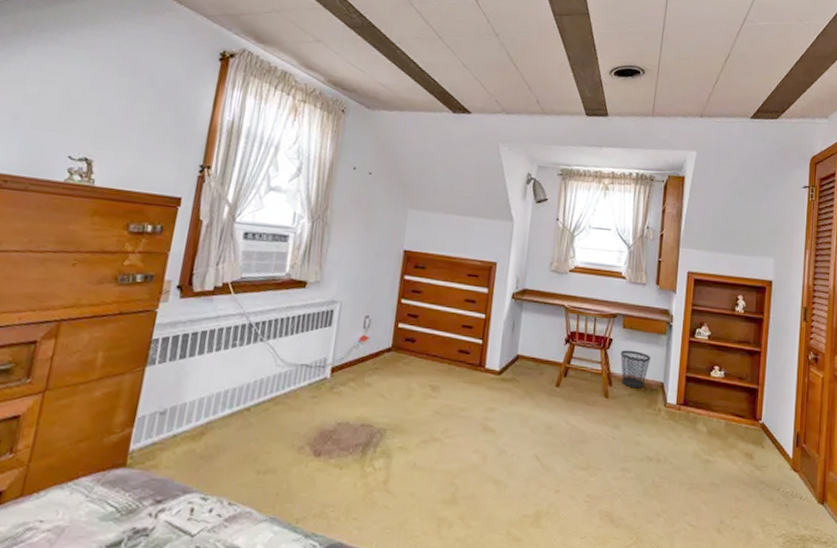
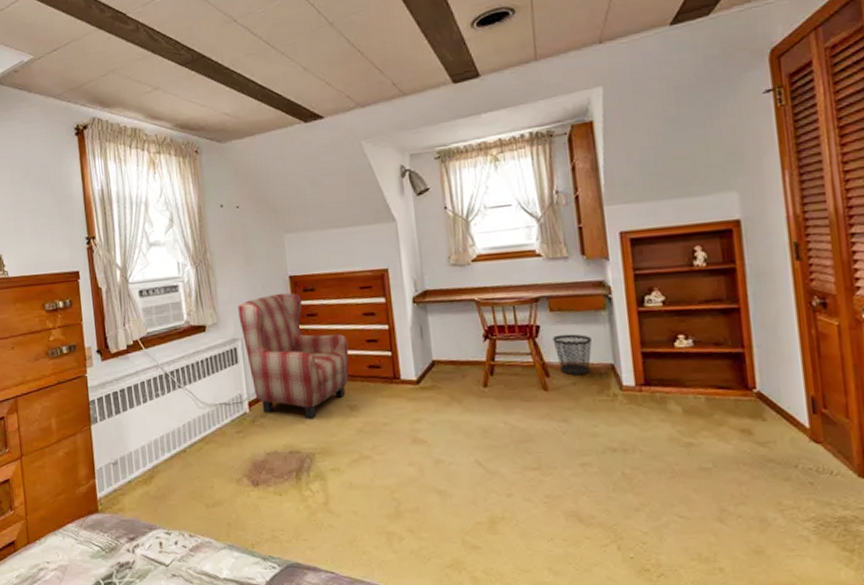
armchair: none [340,264,445,395] -> present [237,292,349,420]

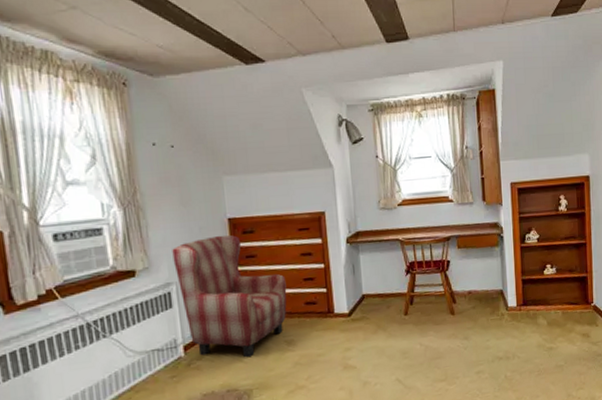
wastebasket: present [552,334,592,376] -> none [459,266,488,301]

